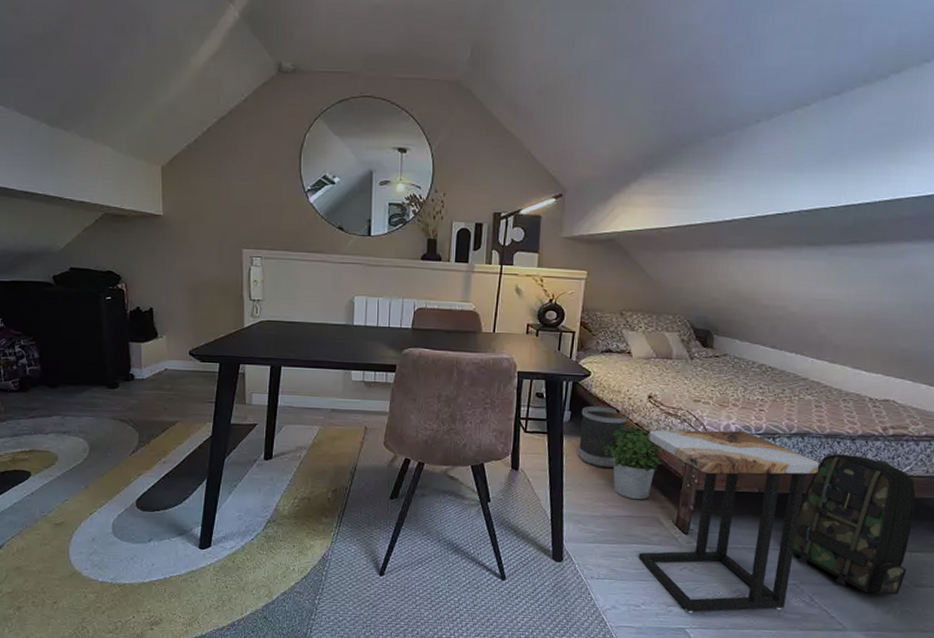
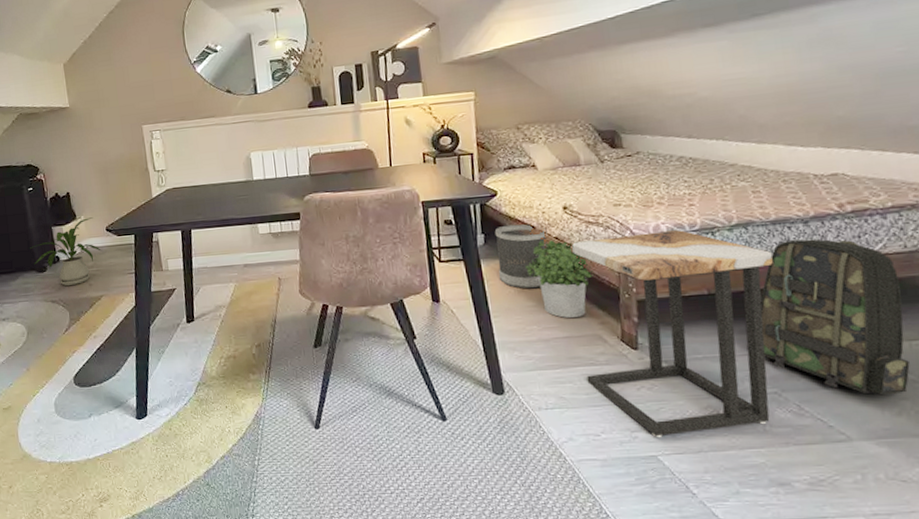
house plant: none [101,338,182,406] -> present [29,217,102,286]

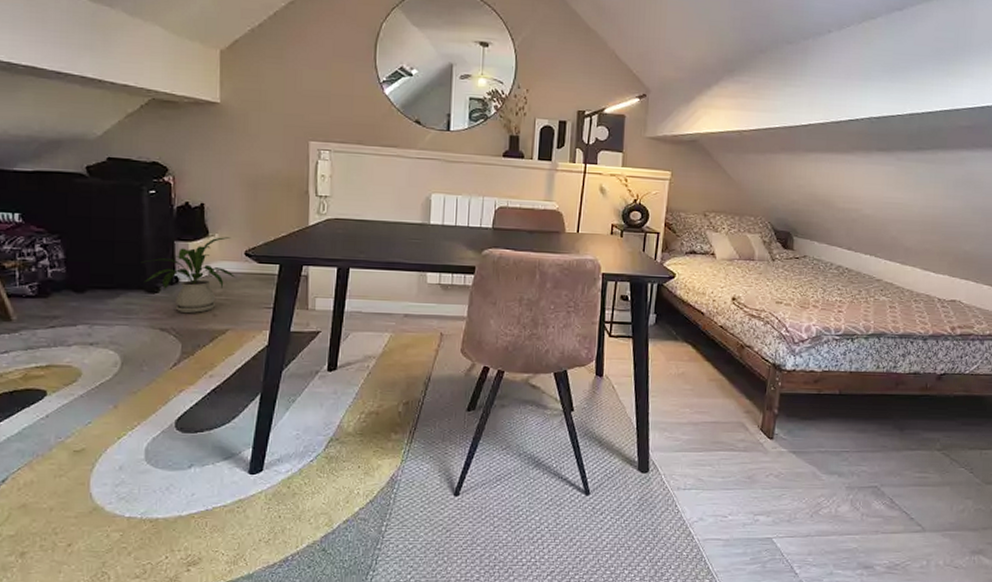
wastebasket: present [494,224,547,289] -> none [662,308,714,373]
potted plant: present [525,239,595,318] -> none [689,326,749,404]
side table: present [572,230,773,437] -> none [725,332,895,521]
backpack: present [760,239,910,396] -> none [872,354,983,495]

